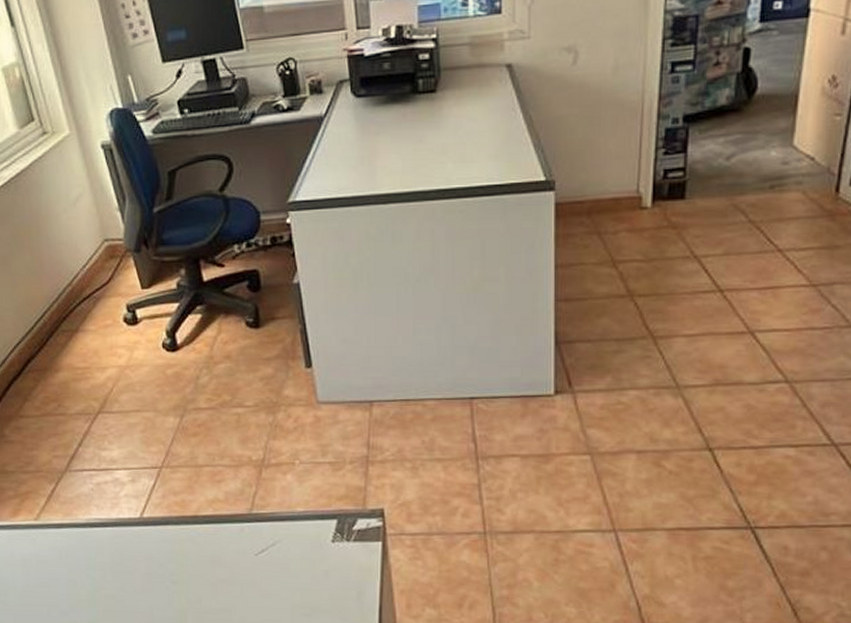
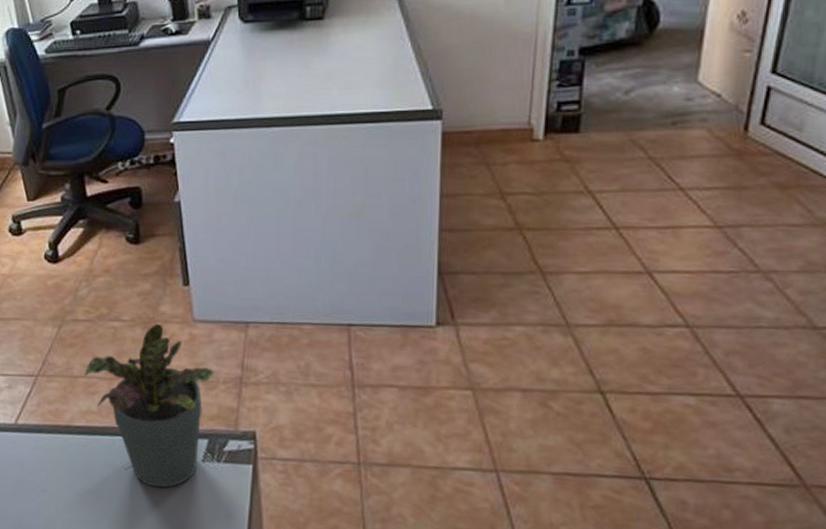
potted plant: none [209,408,340,571] -> present [84,324,214,488]

